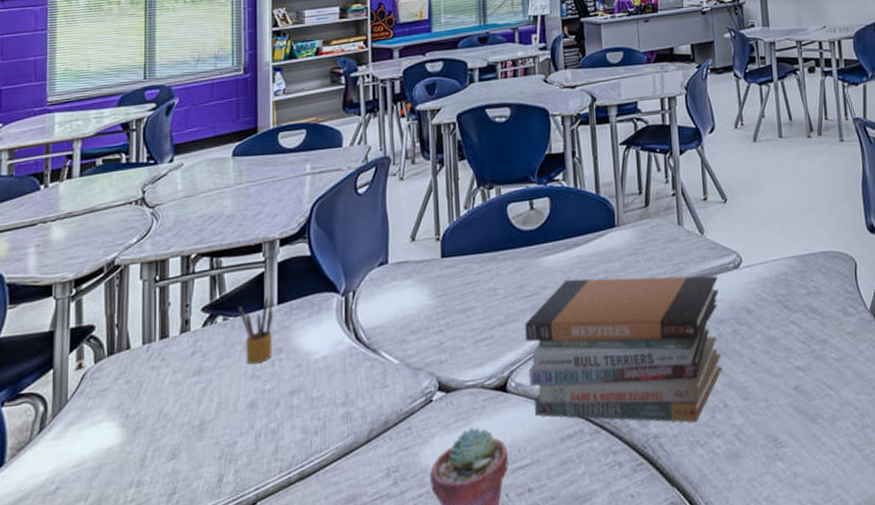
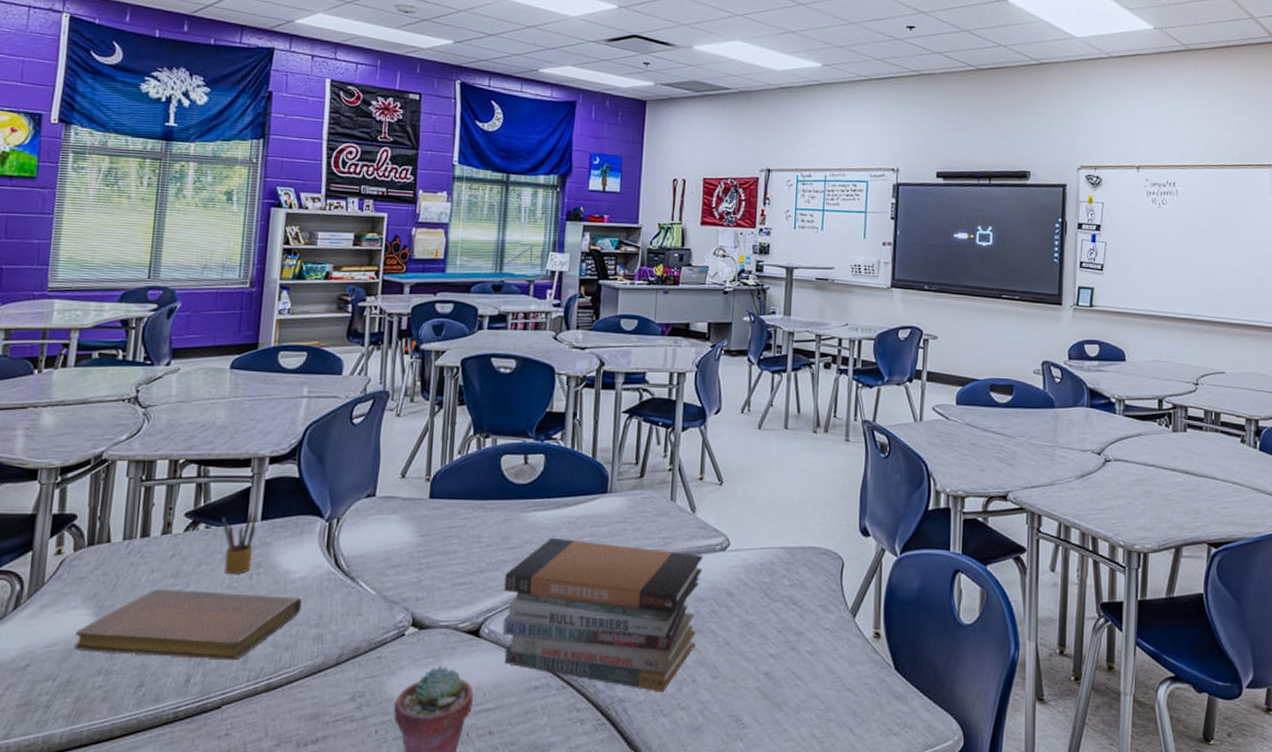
notebook: none [103,377,327,466] -> present [74,588,302,661]

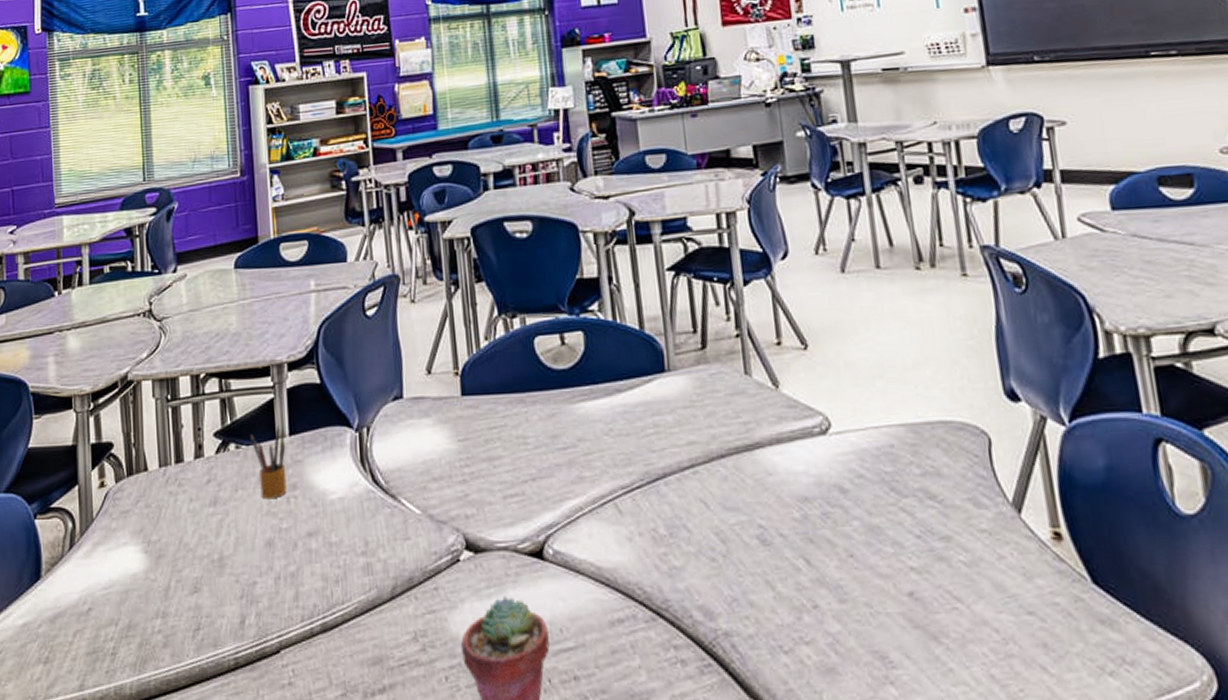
notebook: present [74,588,302,661] -> none [129,518,345,598]
book stack: present [502,537,703,693] -> none [561,432,809,623]

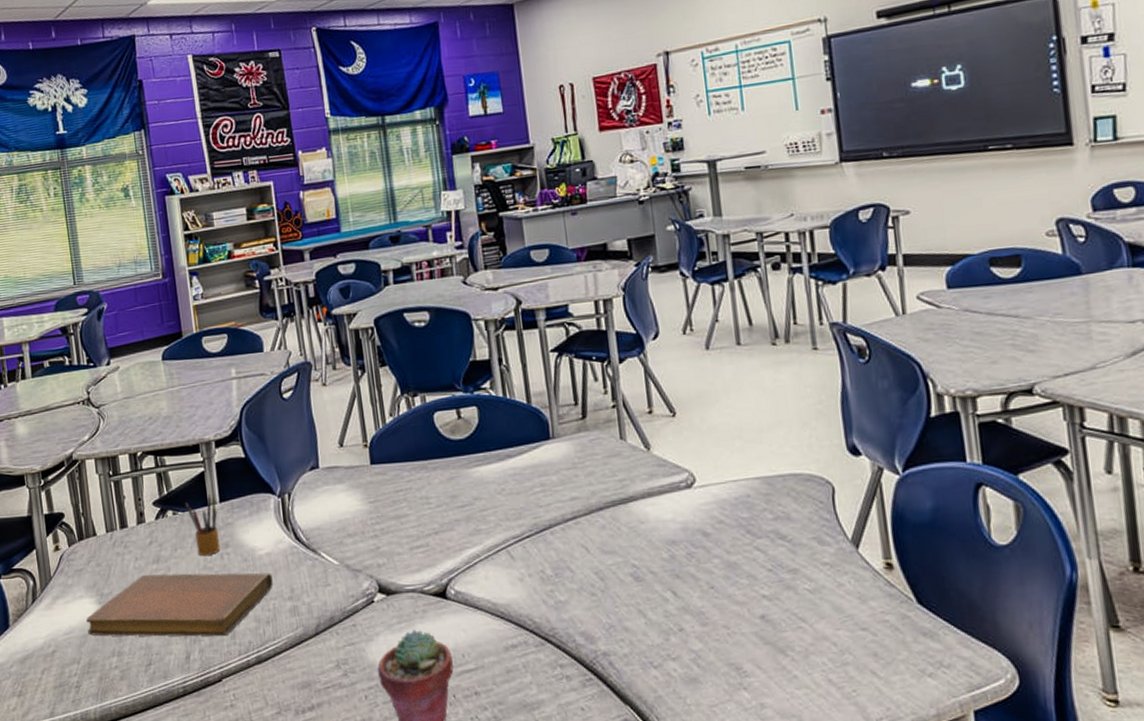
notebook: none [129,518,345,598] -> present [86,572,273,637]

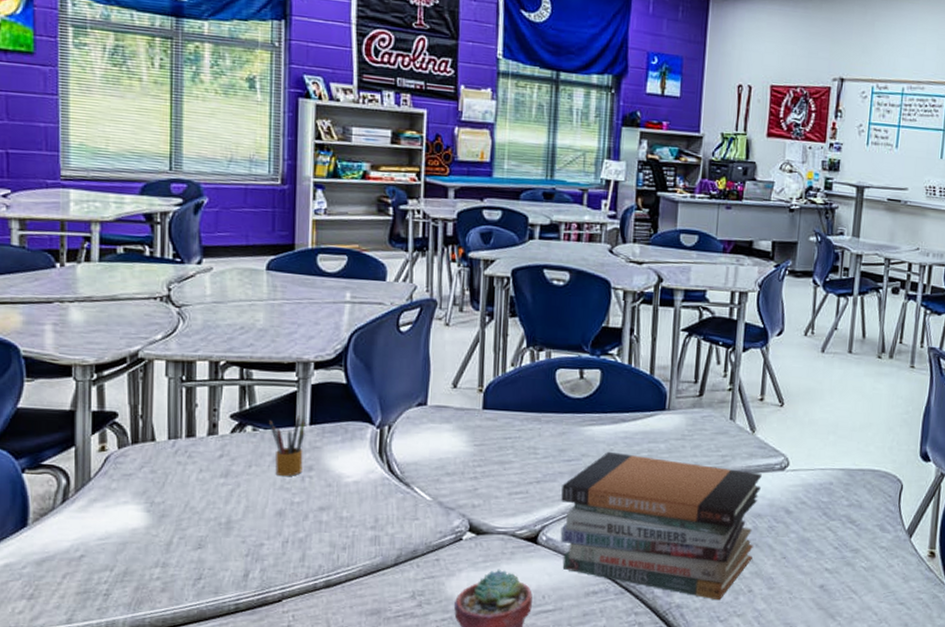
notebook: present [86,572,273,637] -> none [128,487,357,558]
book stack: none [460,491,676,644] -> present [560,451,762,601]

